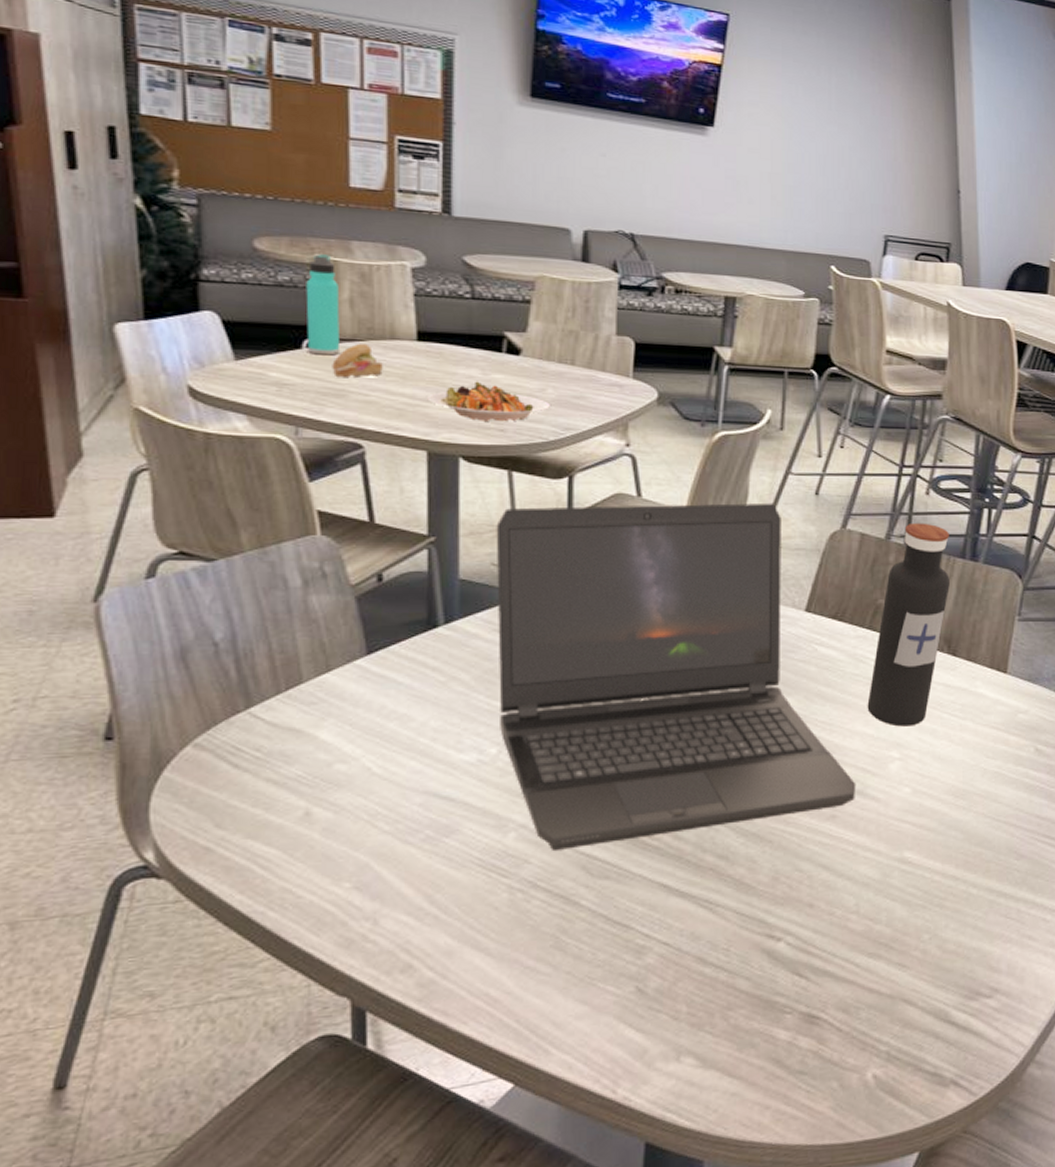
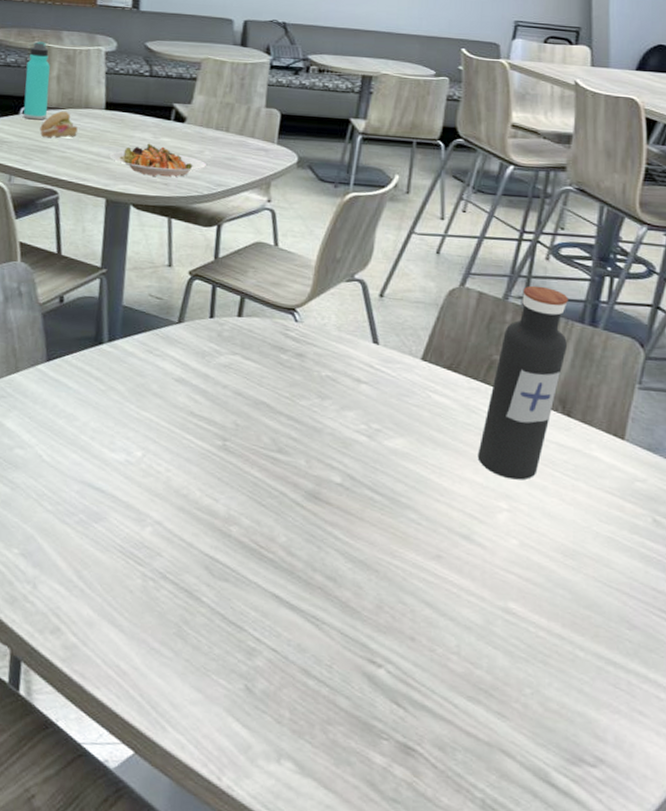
laptop computer: present [496,502,856,850] -> none [146,249,463,549]

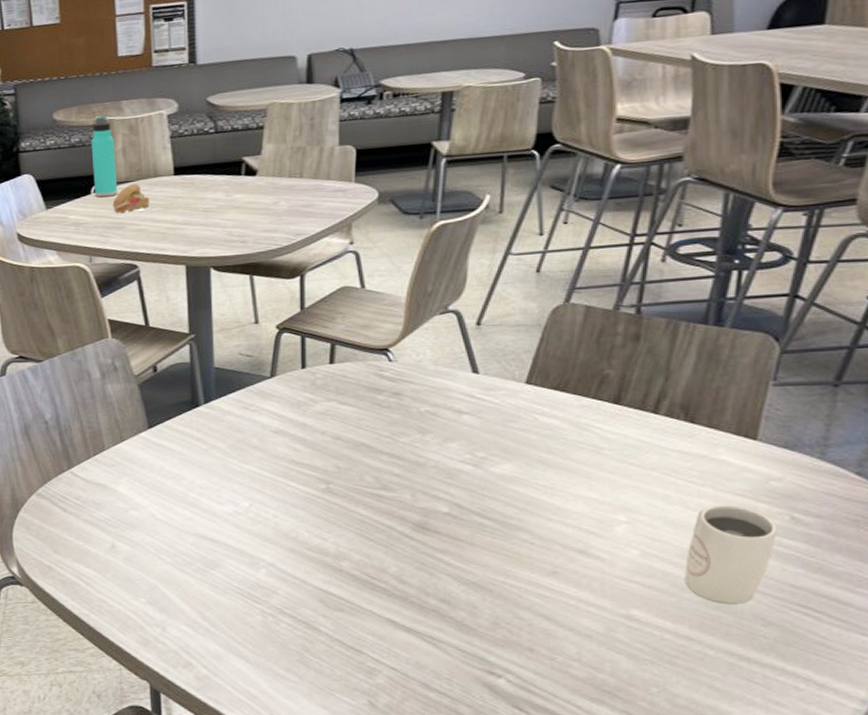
salad: present [109,143,208,177] -> none [184,202,284,236]
water bottle: present [477,285,568,480] -> none [591,290,689,492]
mug: none [559,500,641,605] -> present [685,505,777,604]

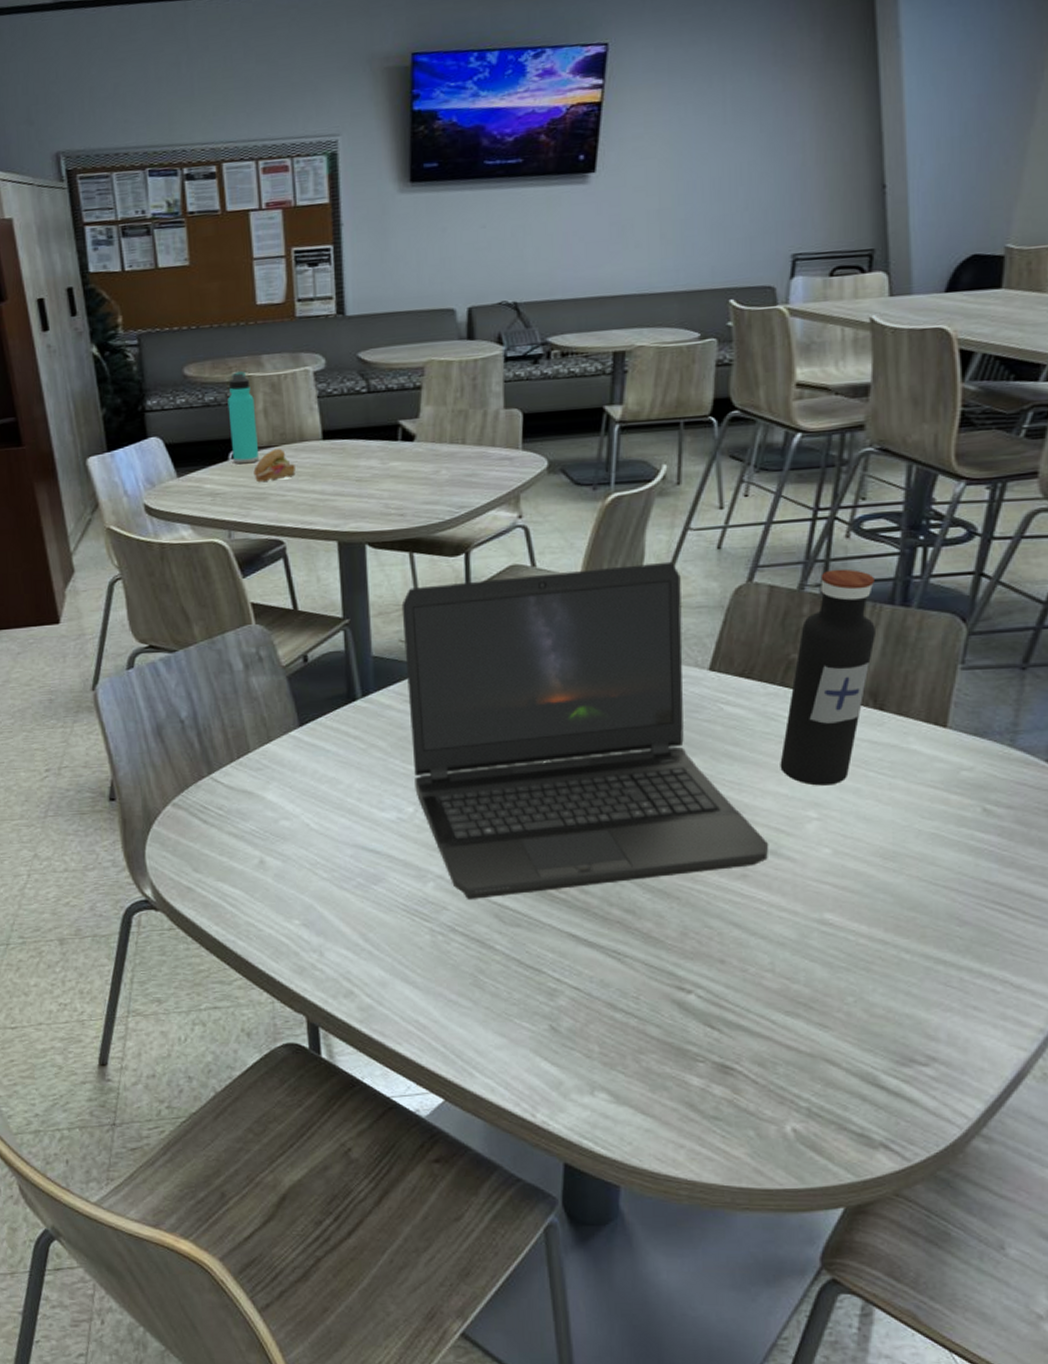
laptop computer: none [241,283,579,585] -> present [401,561,769,899]
water bottle: none [591,290,689,492] -> present [780,568,875,786]
mug: present [685,505,777,604] -> none [878,798,969,904]

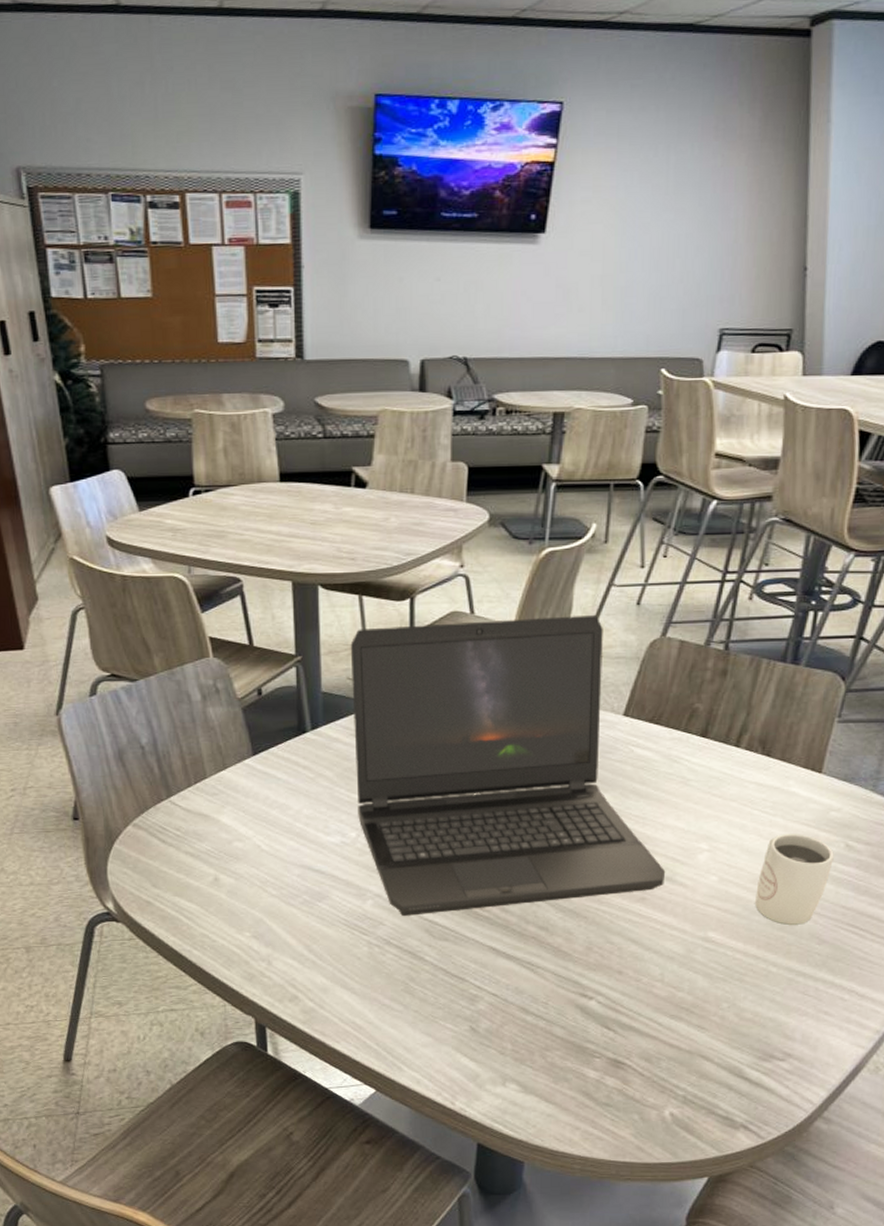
thermos bottle: present [227,371,260,464] -> none [188,409,219,502]
sandwich: present [253,448,296,483] -> none [213,488,253,521]
water bottle: present [780,568,875,786] -> none [679,628,771,821]
mug: none [878,798,969,904] -> present [755,834,834,925]

